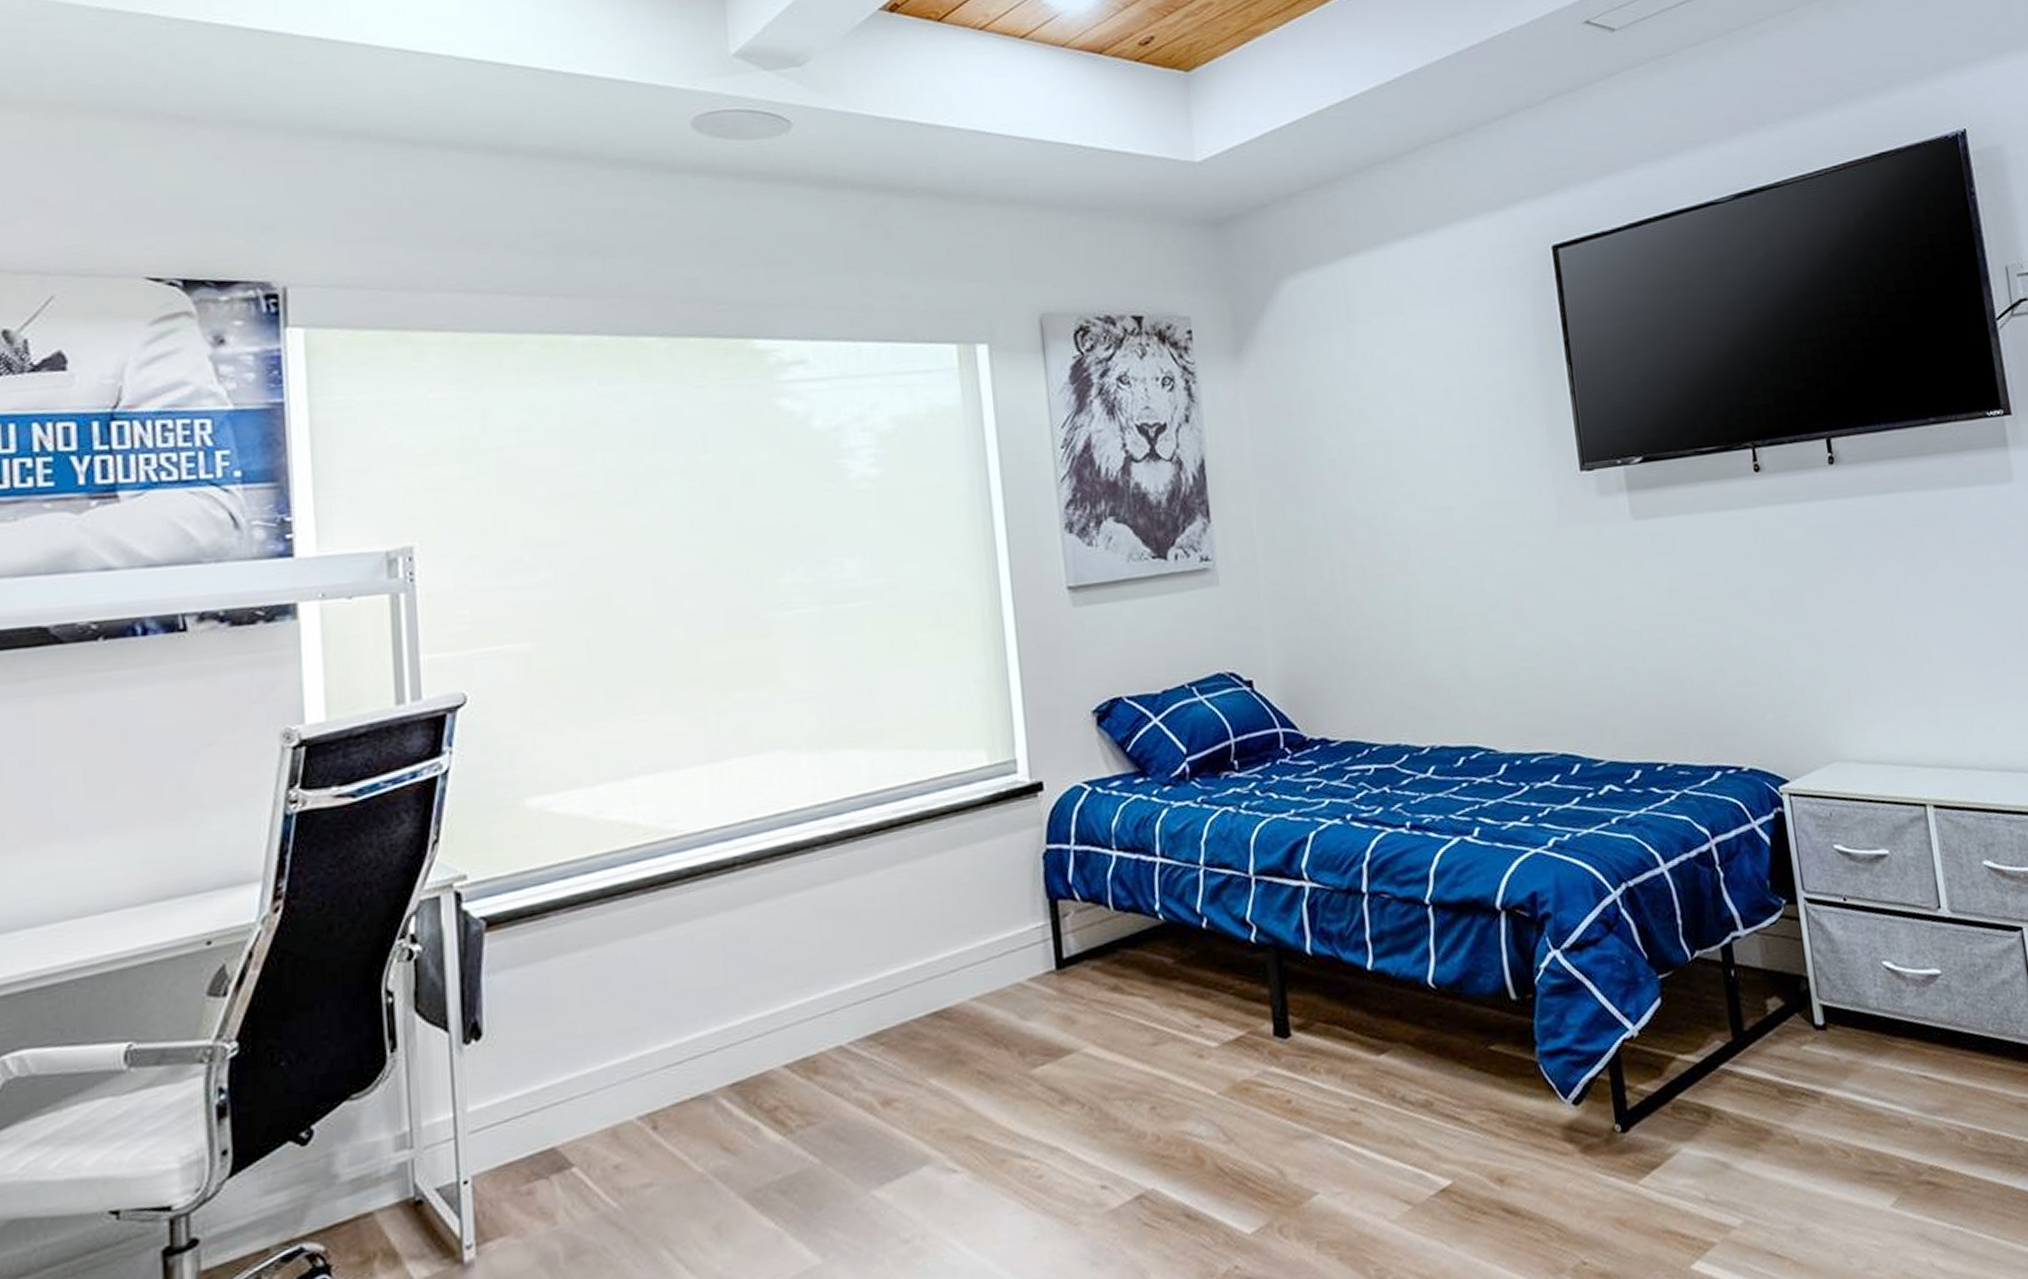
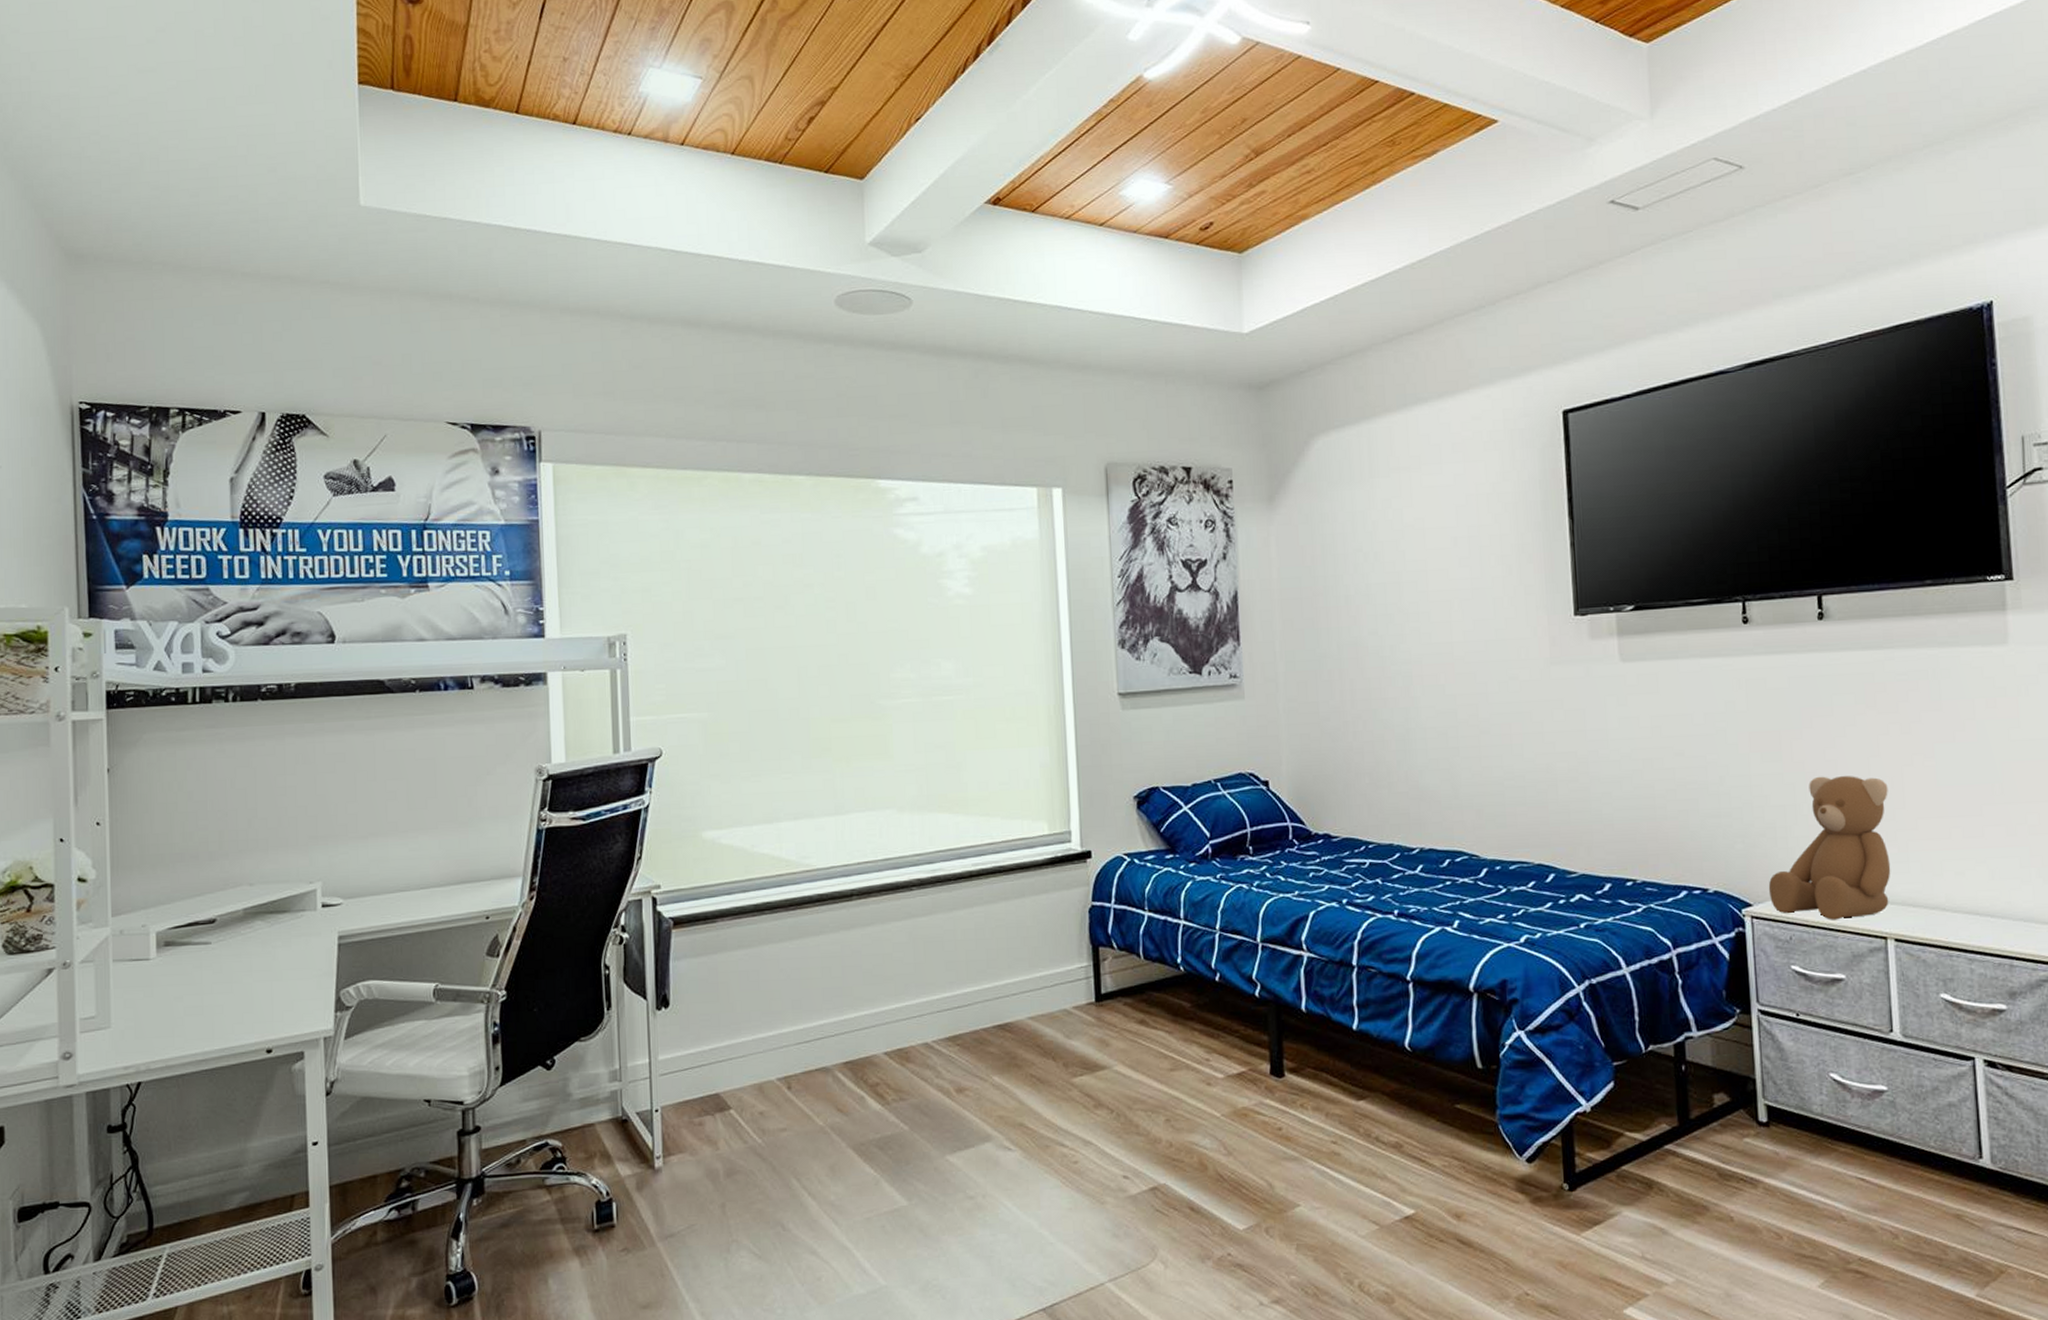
teddy bear: none [1803,631,1925,791] -> present [1768,776,1891,920]

